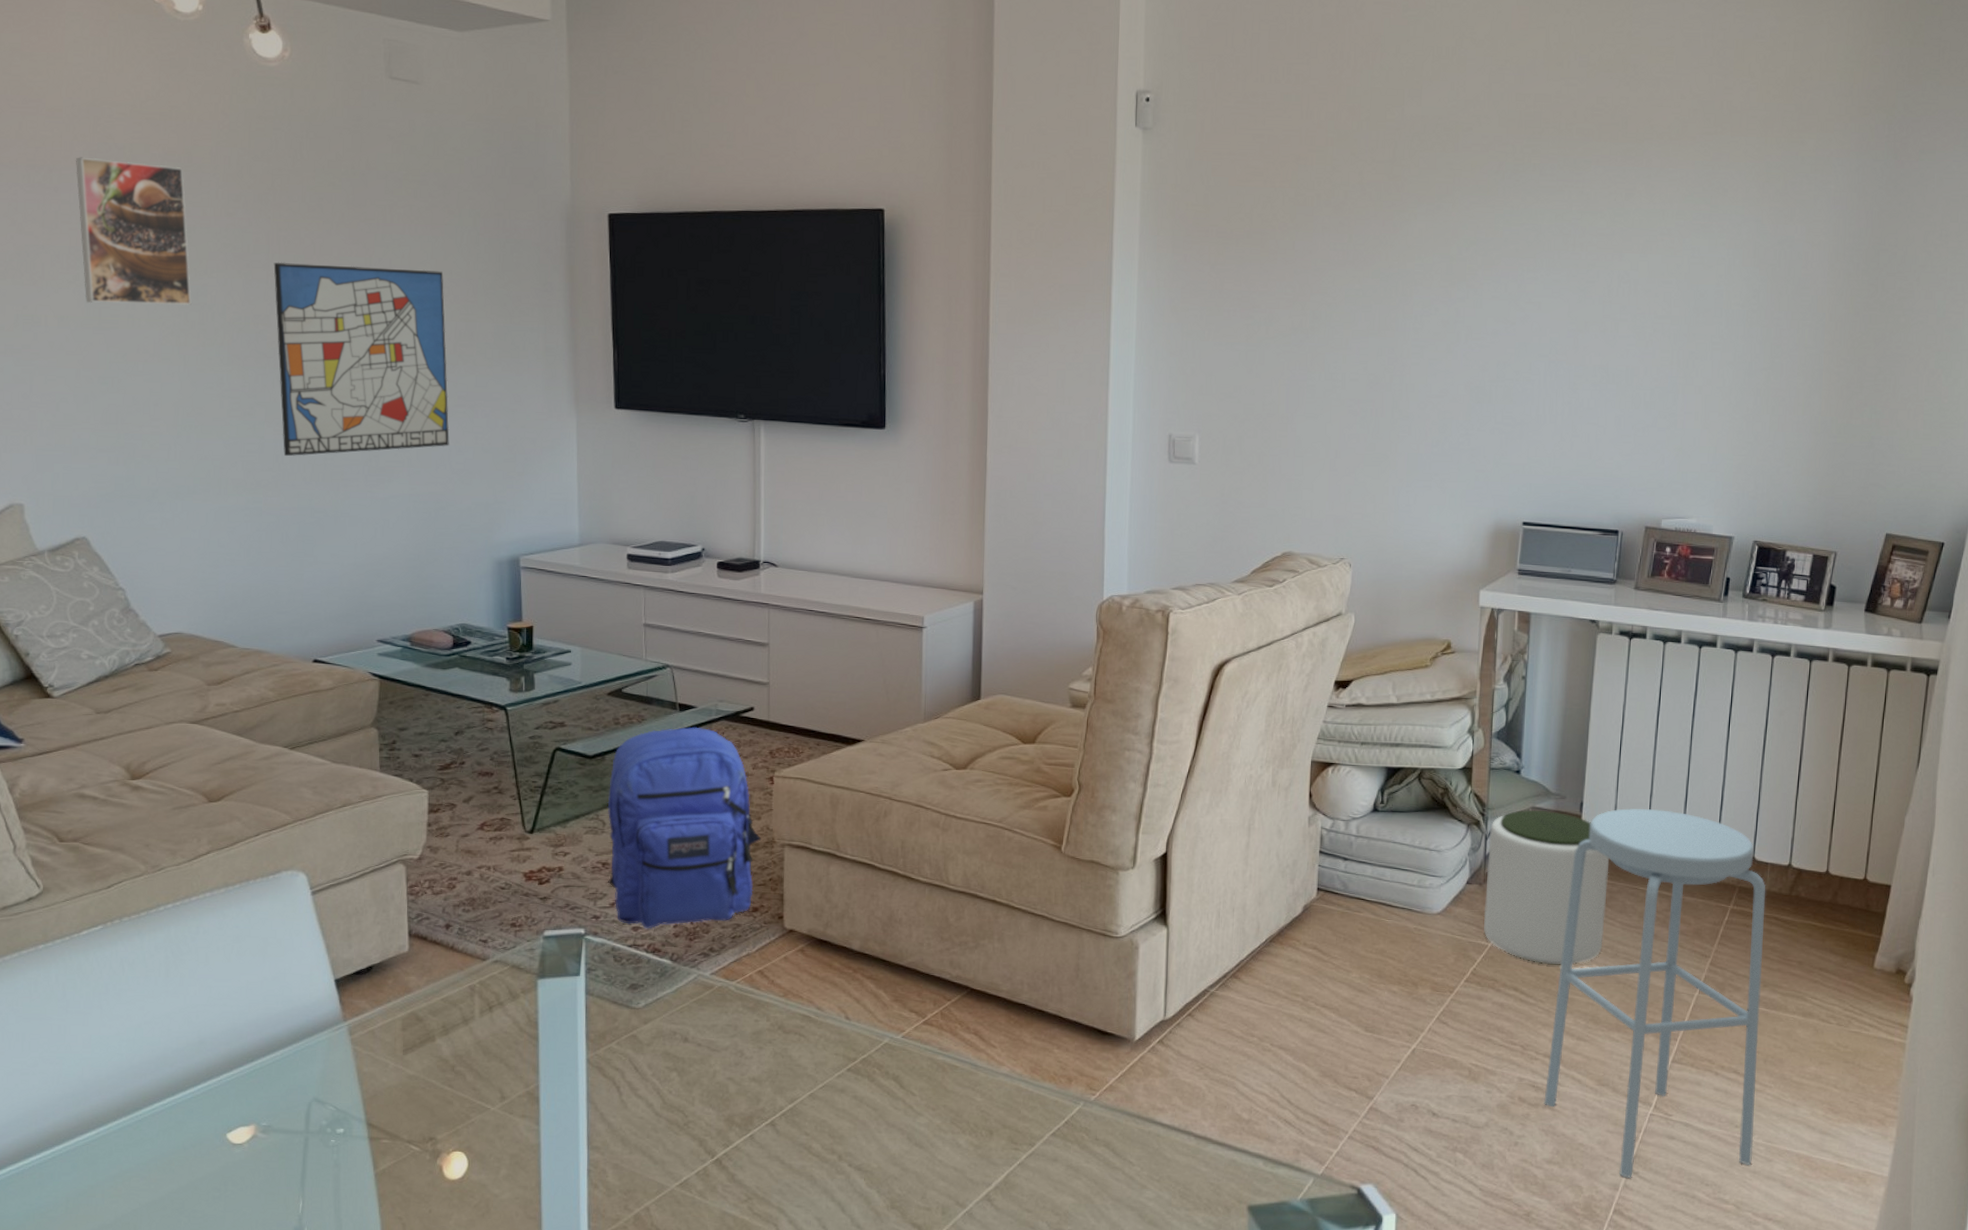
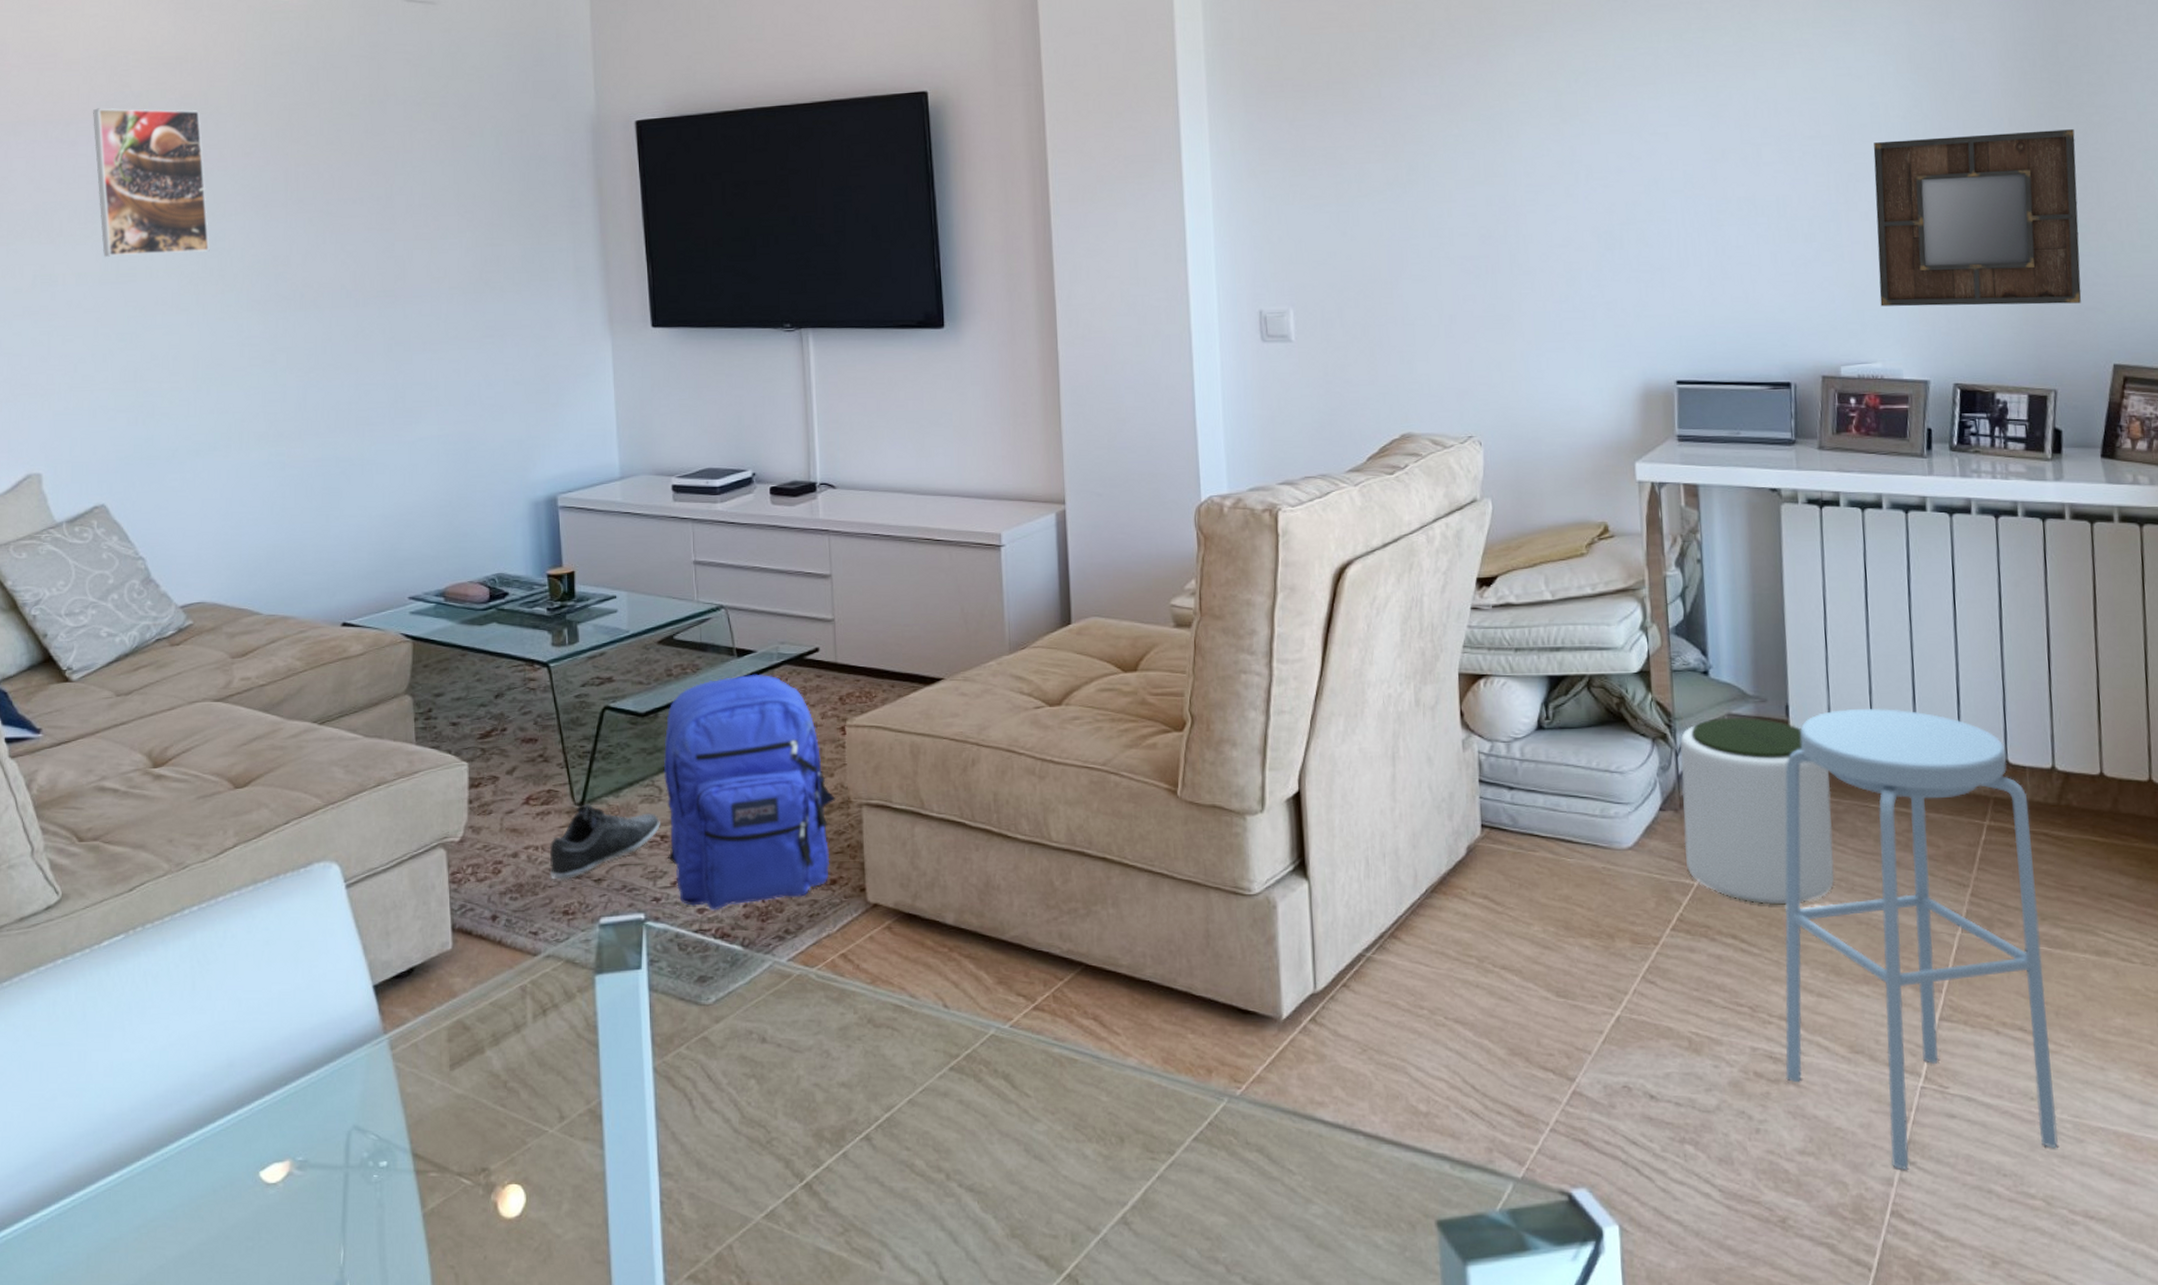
wall art: present [273,262,450,457] -> none [292,195,478,404]
shoe: none [500,831,603,897] -> present [549,803,660,880]
home mirror: none [1702,325,1883,479] -> present [1873,129,2082,307]

